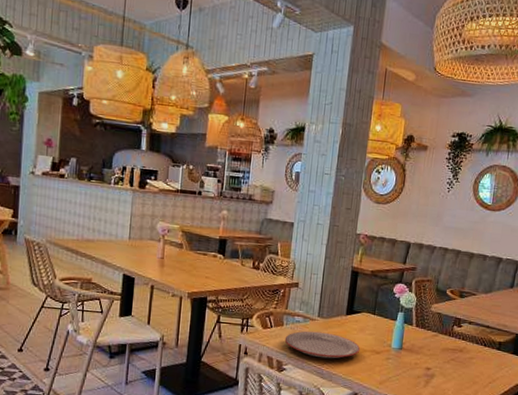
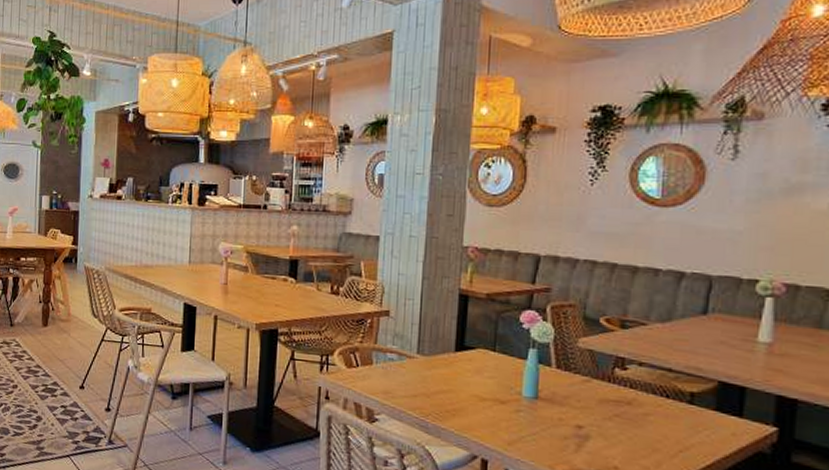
plate: present [284,330,361,359] -> none [375,371,478,409]

